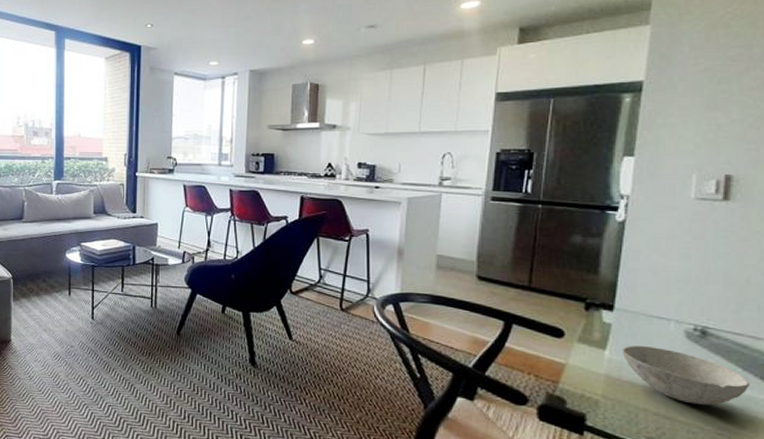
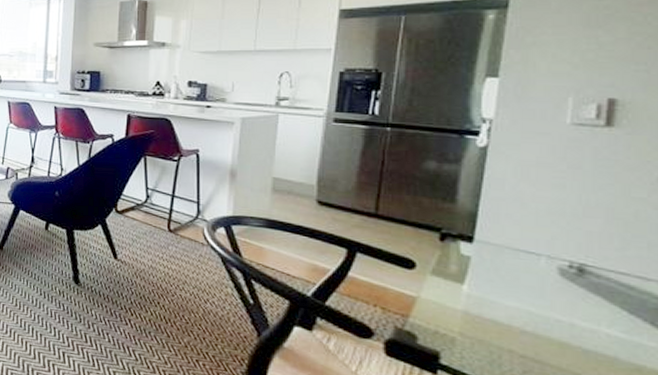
bowl: present [622,345,749,406] -> none [482,281,637,351]

